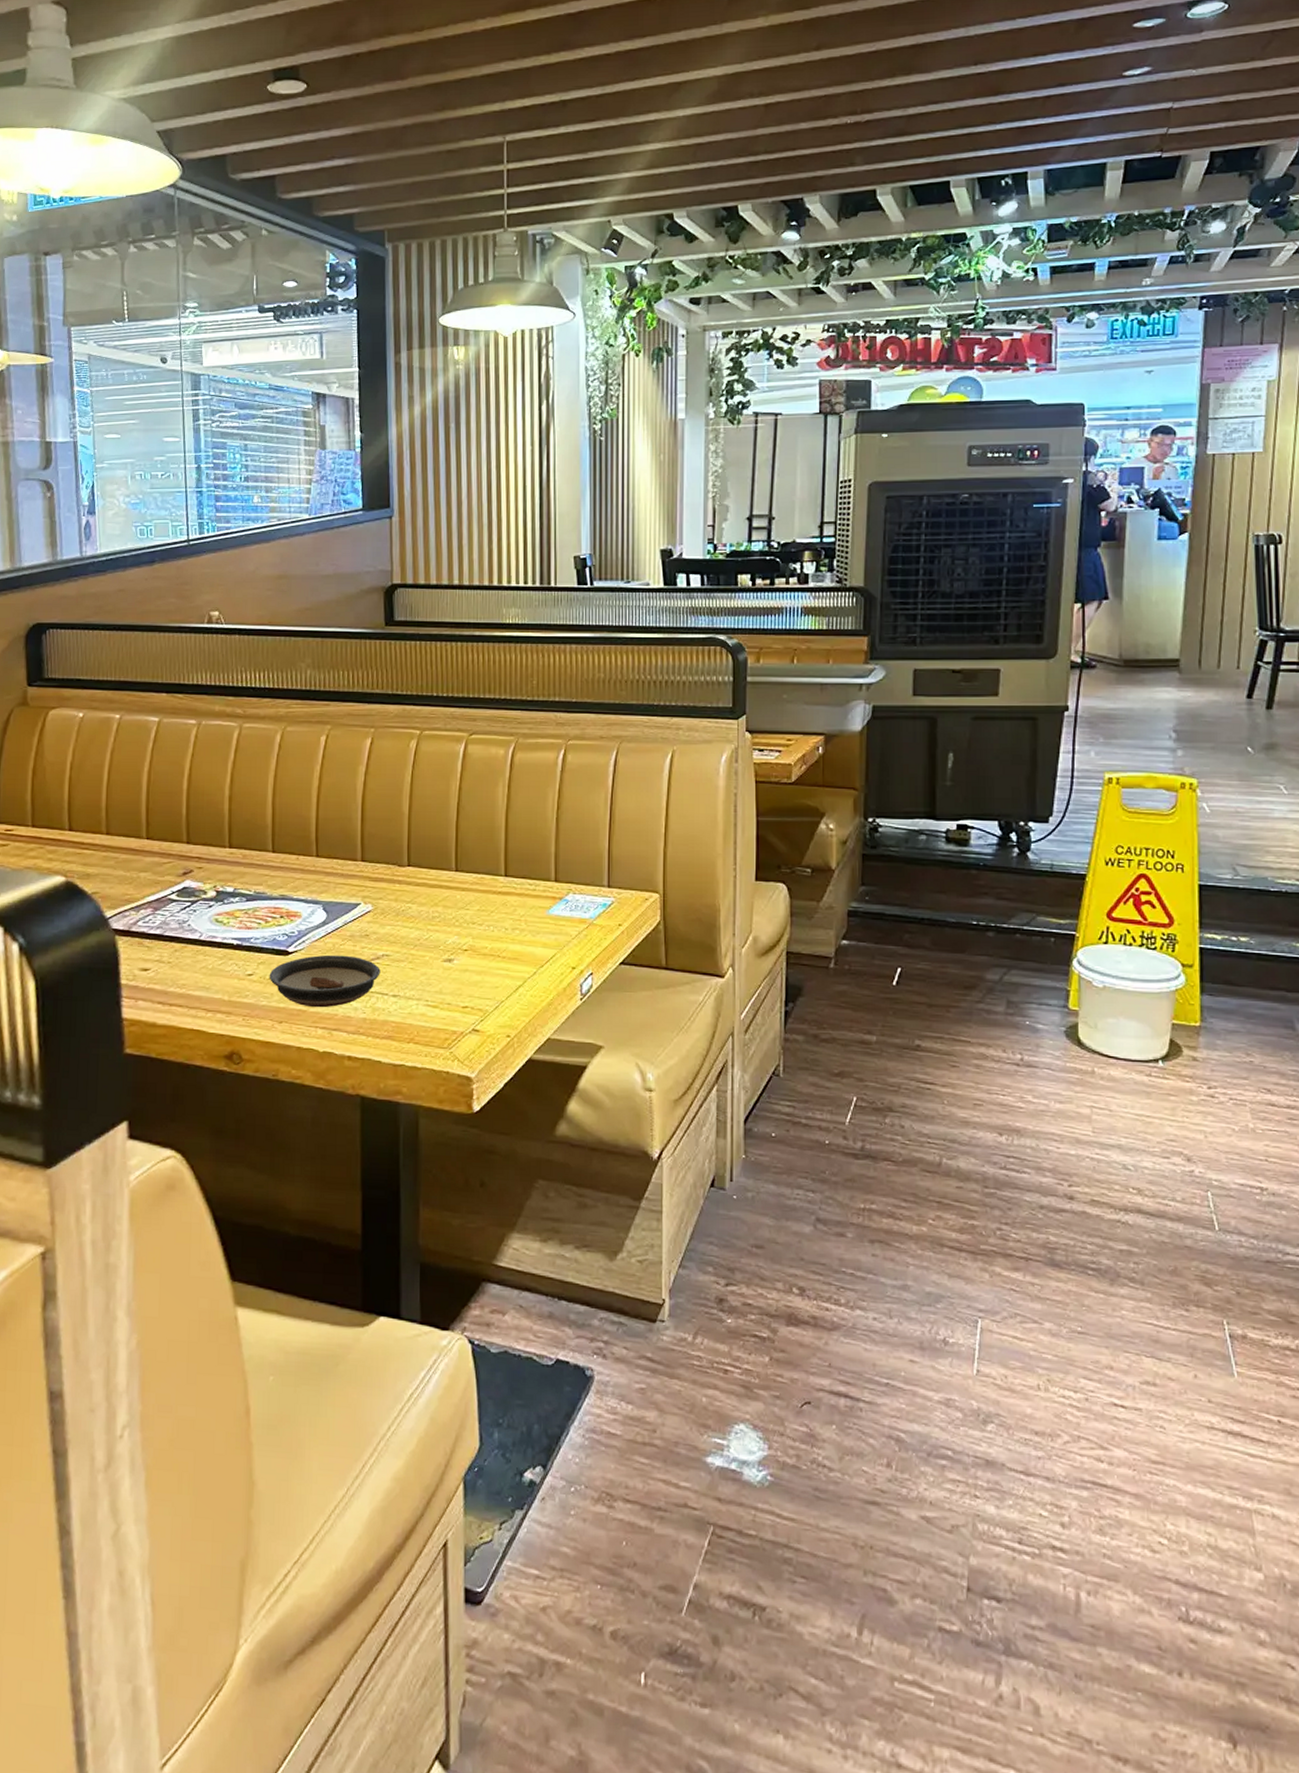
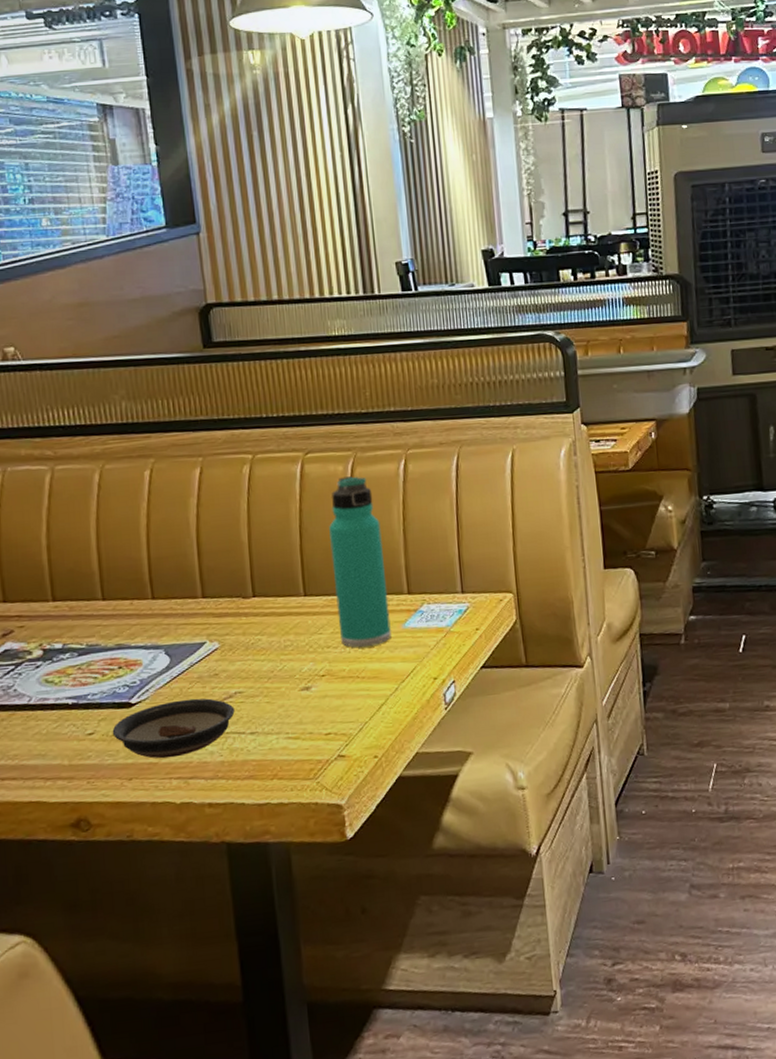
thermos bottle: none [484,761,536,929] -> present [329,476,392,647]

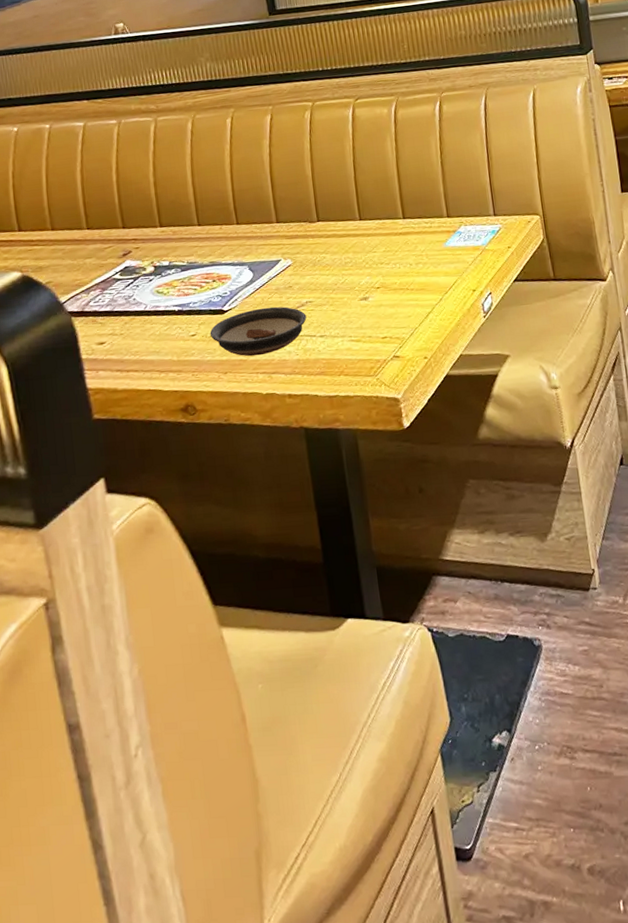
thermos bottle: present [329,476,392,647] -> none [378,117,435,264]

